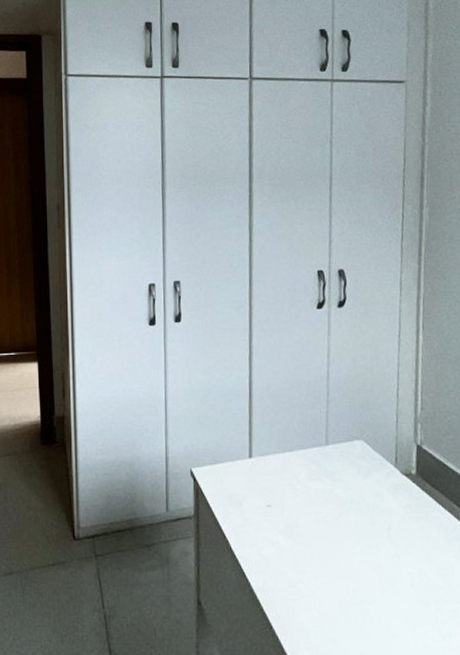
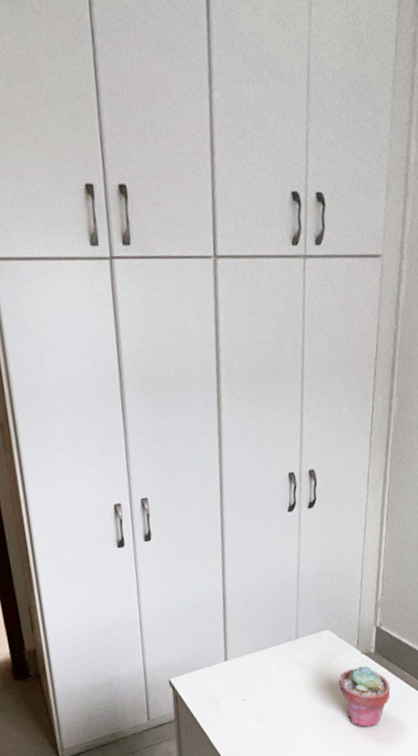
potted succulent: none [375,488,438,566] -> present [338,665,391,728]

